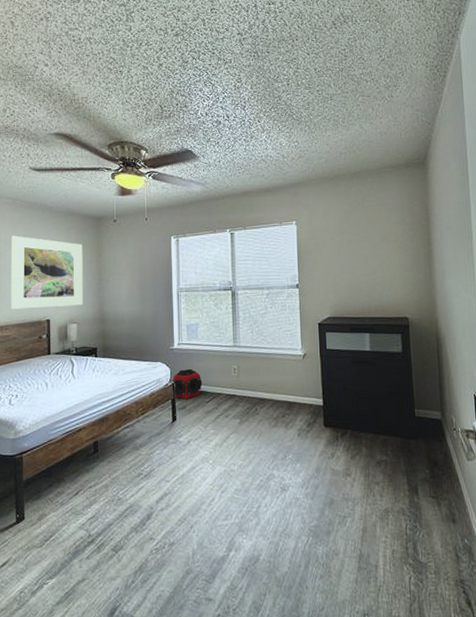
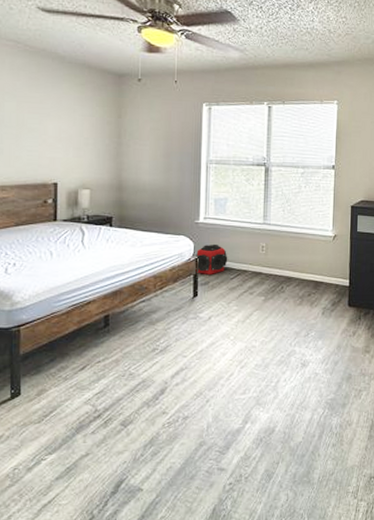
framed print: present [11,235,83,310] -> none [9,84,100,170]

